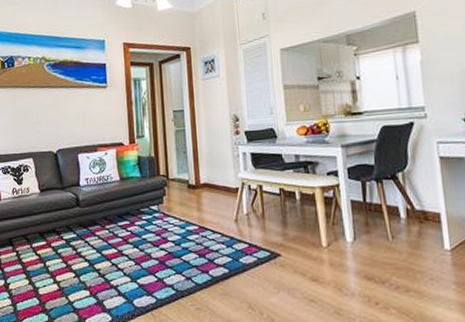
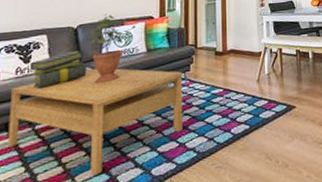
coffee table: none [10,193,160,297] -> present [7,68,183,176]
stack of books: none [22,175,69,210] -> present [29,50,87,90]
potted plant: none [65,138,98,209] -> present [86,13,123,84]

